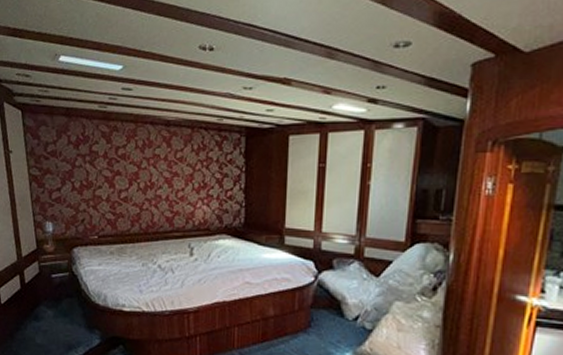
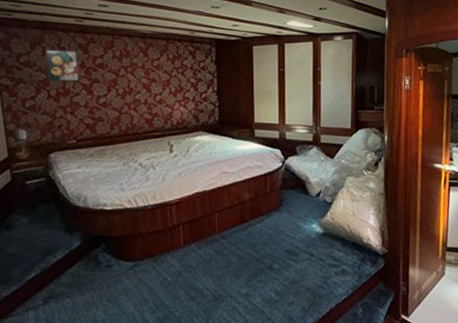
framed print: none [70,138,103,174] -> present [44,49,81,82]

